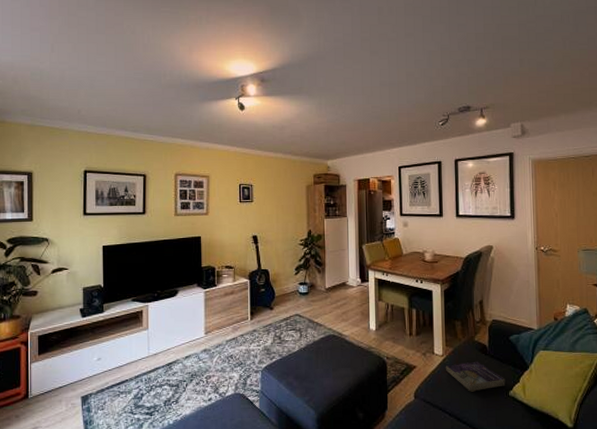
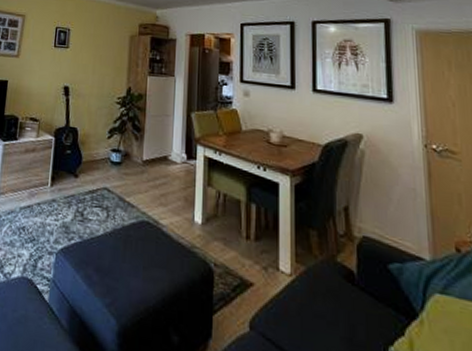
book: present [445,361,506,393] -> none [294,289,383,339]

